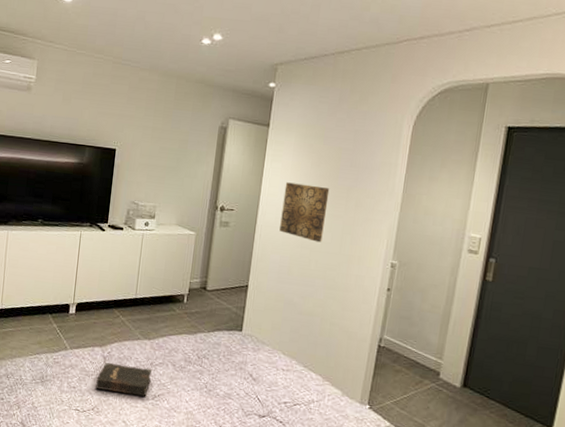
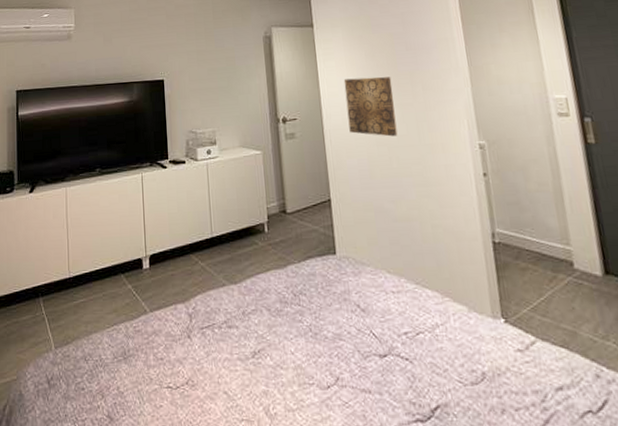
hardback book: present [96,362,153,397] -> none [185,320,247,357]

